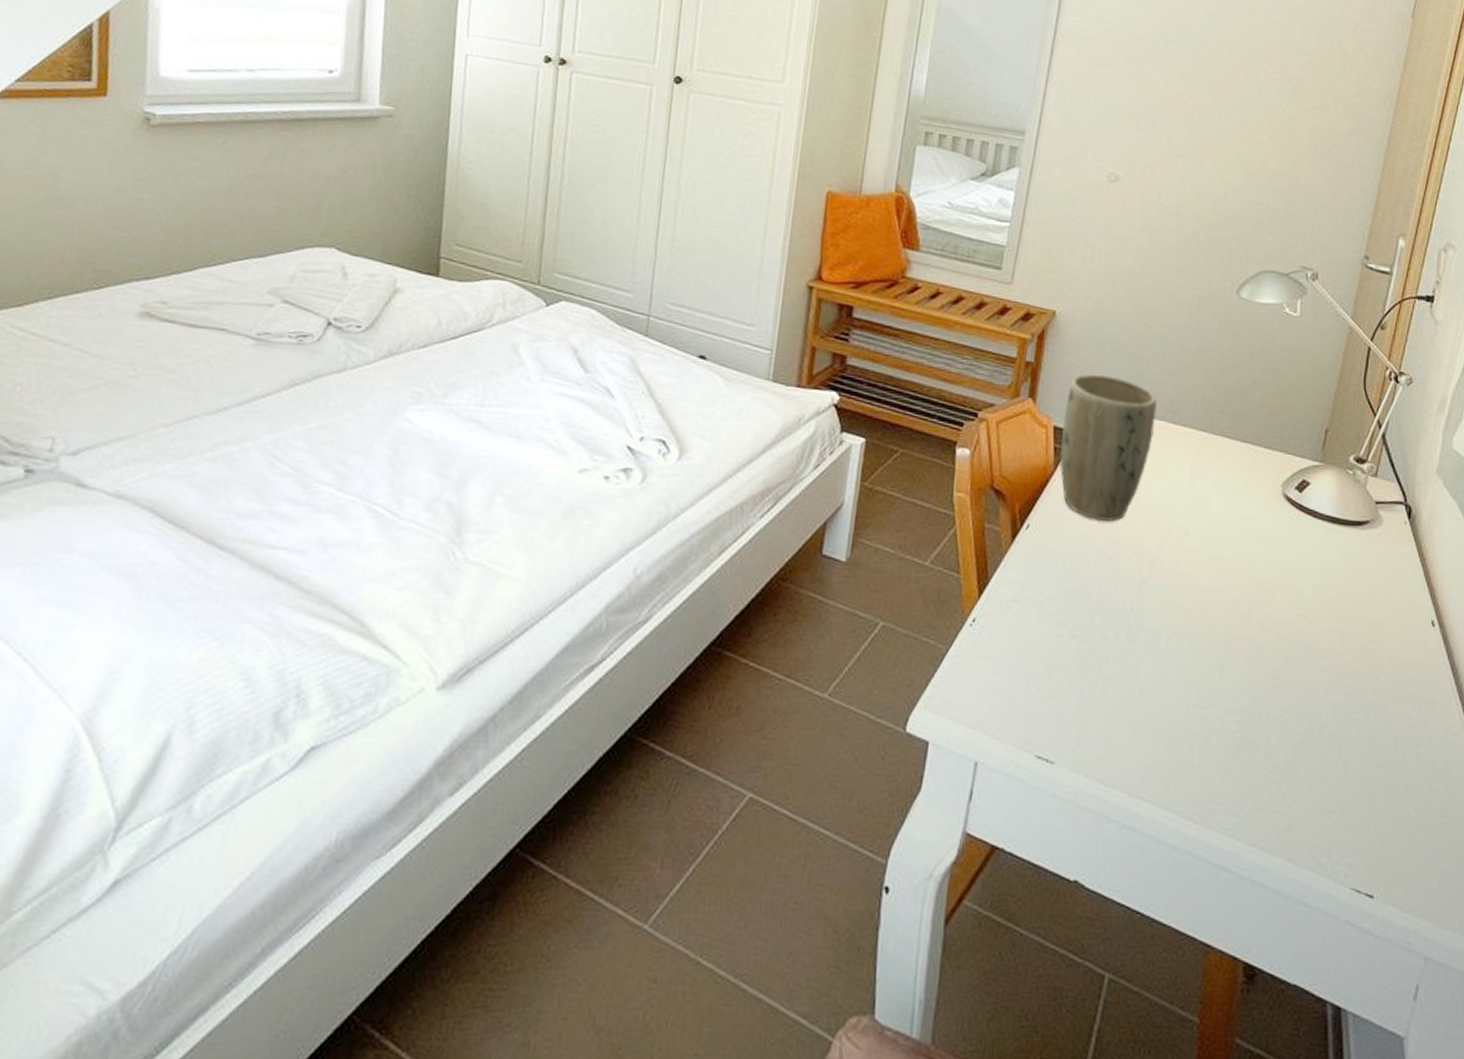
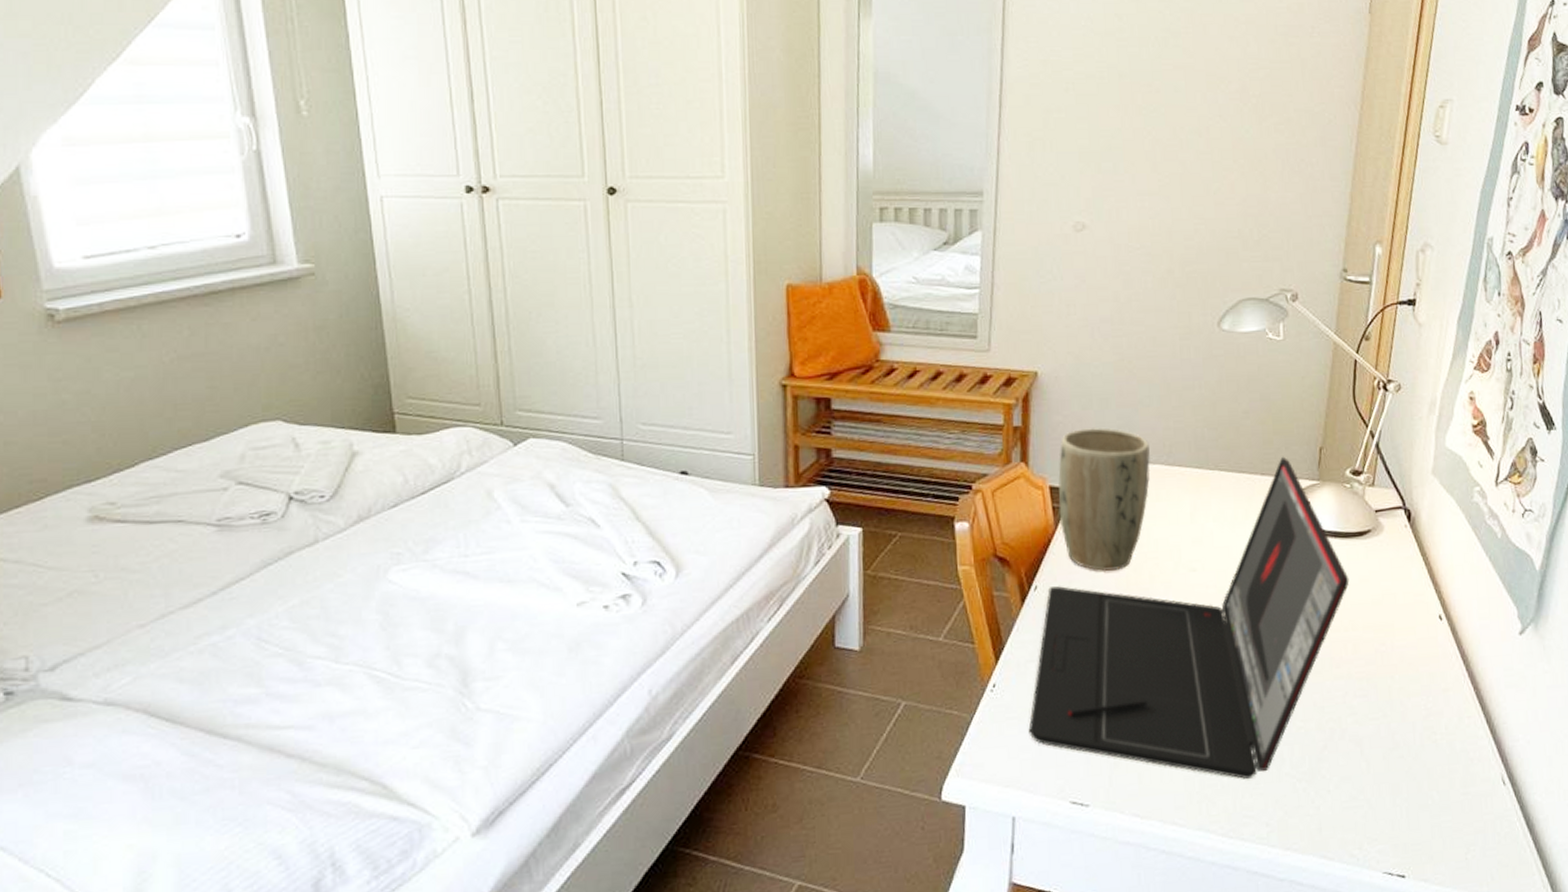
laptop: none [1002,432,1343,762] -> present [1028,456,1350,779]

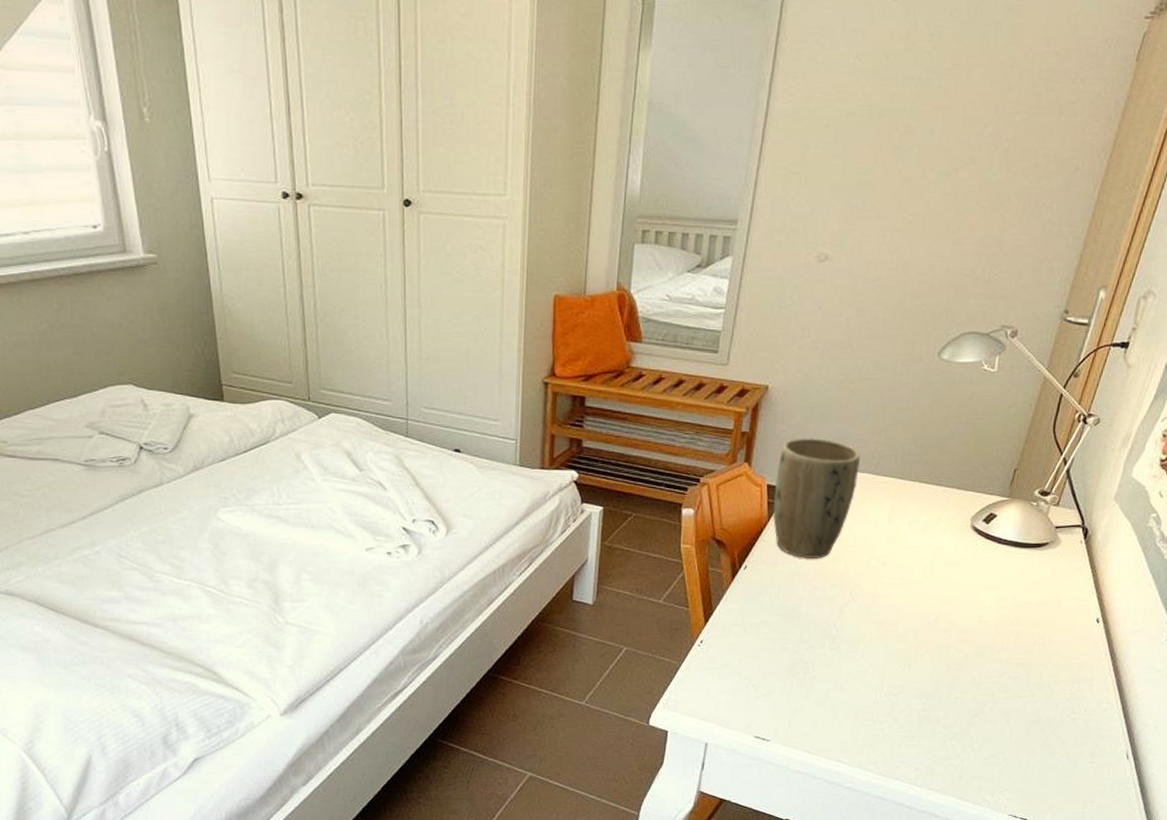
laptop: present [1028,456,1350,779] -> none [726,474,1022,733]

